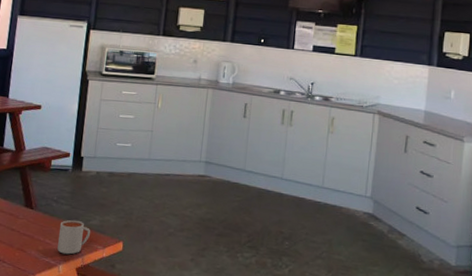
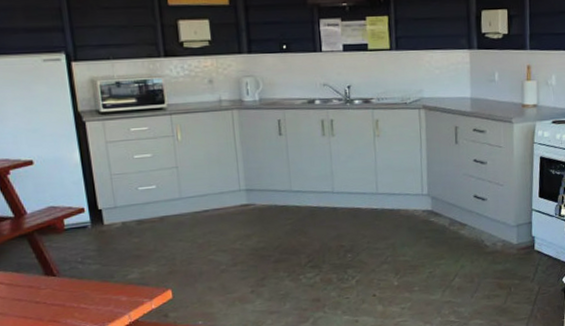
mug: present [57,219,91,255] -> none [92,277,132,316]

